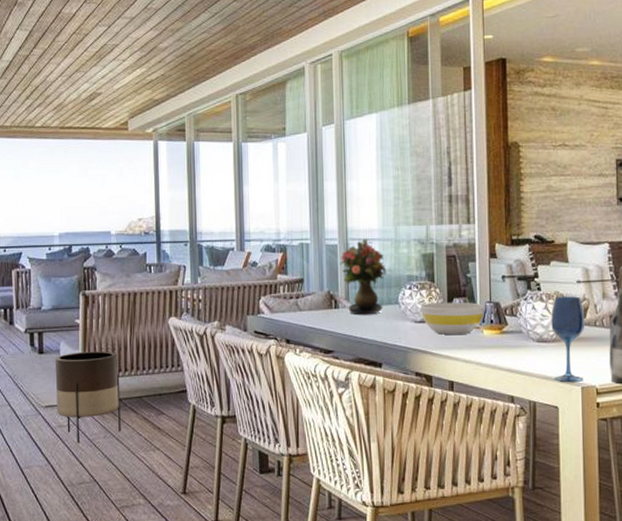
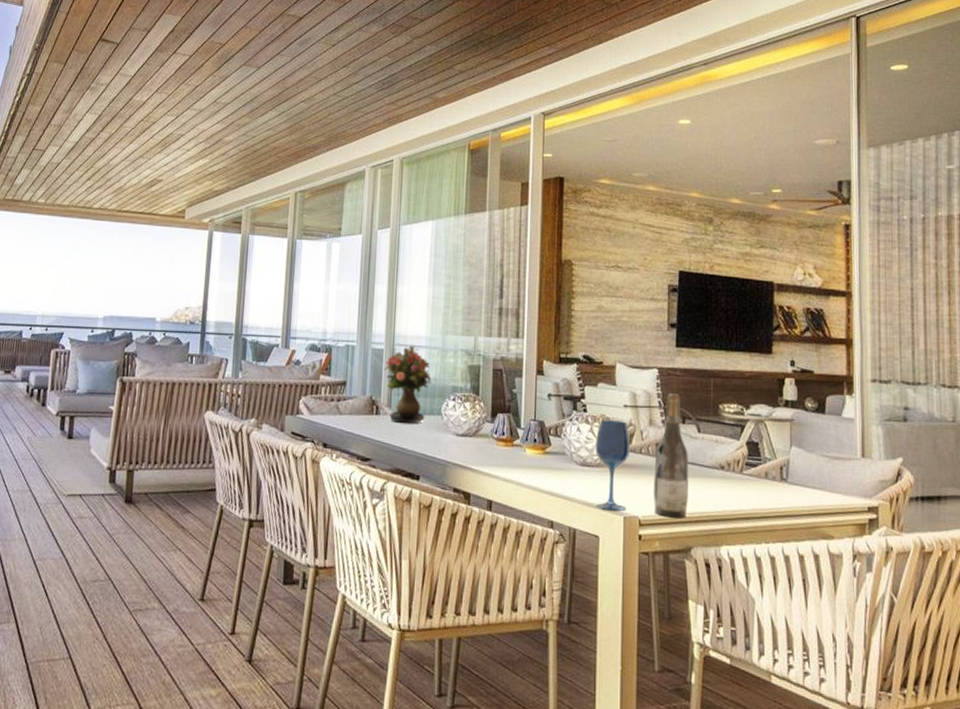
planter: present [55,351,121,444] -> none [79,440,149,538]
bowl: present [420,302,485,336] -> none [463,416,529,453]

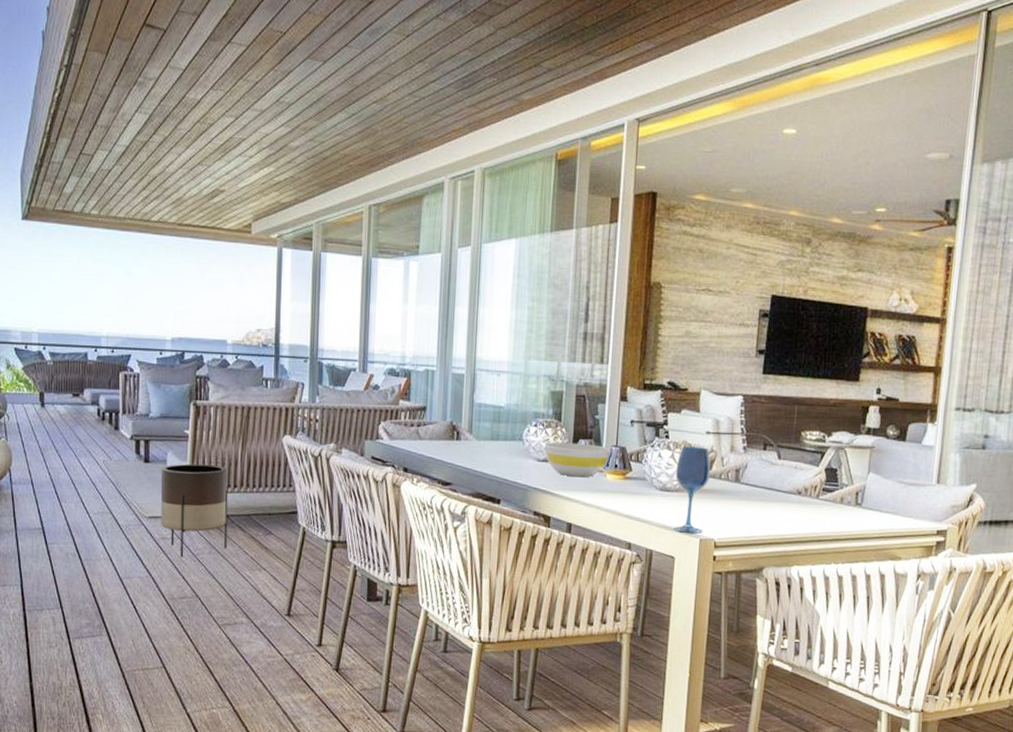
planter: none [79,440,149,538] -> present [160,463,228,558]
bouquet: present [384,345,432,424] -> none [465,370,513,449]
bowl: none [463,416,529,453] -> present [544,442,611,478]
wine bottle: present [654,393,689,518] -> none [729,420,768,541]

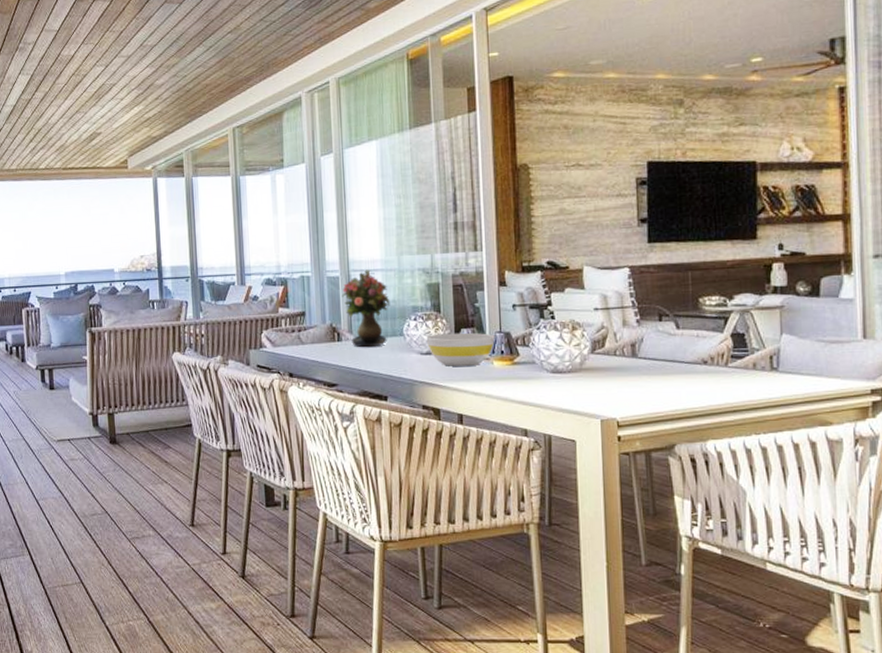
planter: present [160,463,228,558] -> none [65,386,130,477]
bouquet: none [465,370,513,449] -> present [341,269,391,348]
wineglass: present [673,446,711,535] -> none [566,324,604,416]

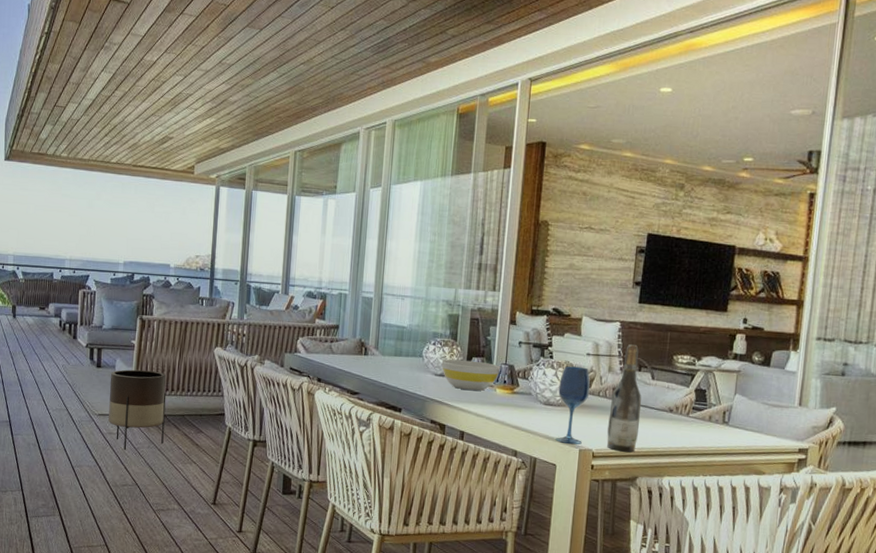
planter: none [65,386,130,477] -> present [108,369,167,451]
bouquet: present [341,269,391,348] -> none [373,295,415,364]
wineglass: none [566,324,604,416] -> present [555,366,591,445]
wine bottle: none [630,291,670,417] -> present [606,344,642,453]

